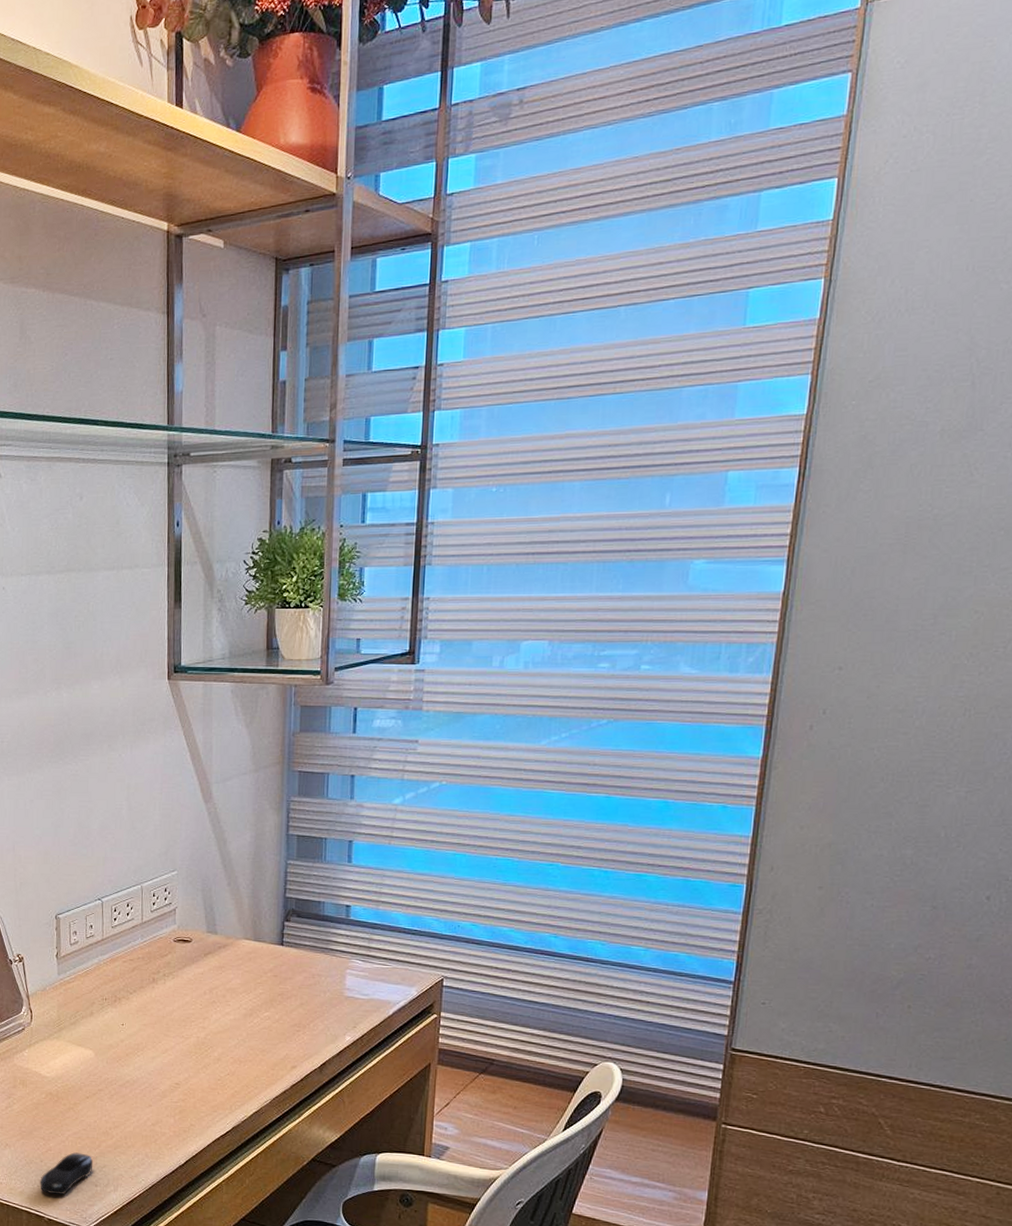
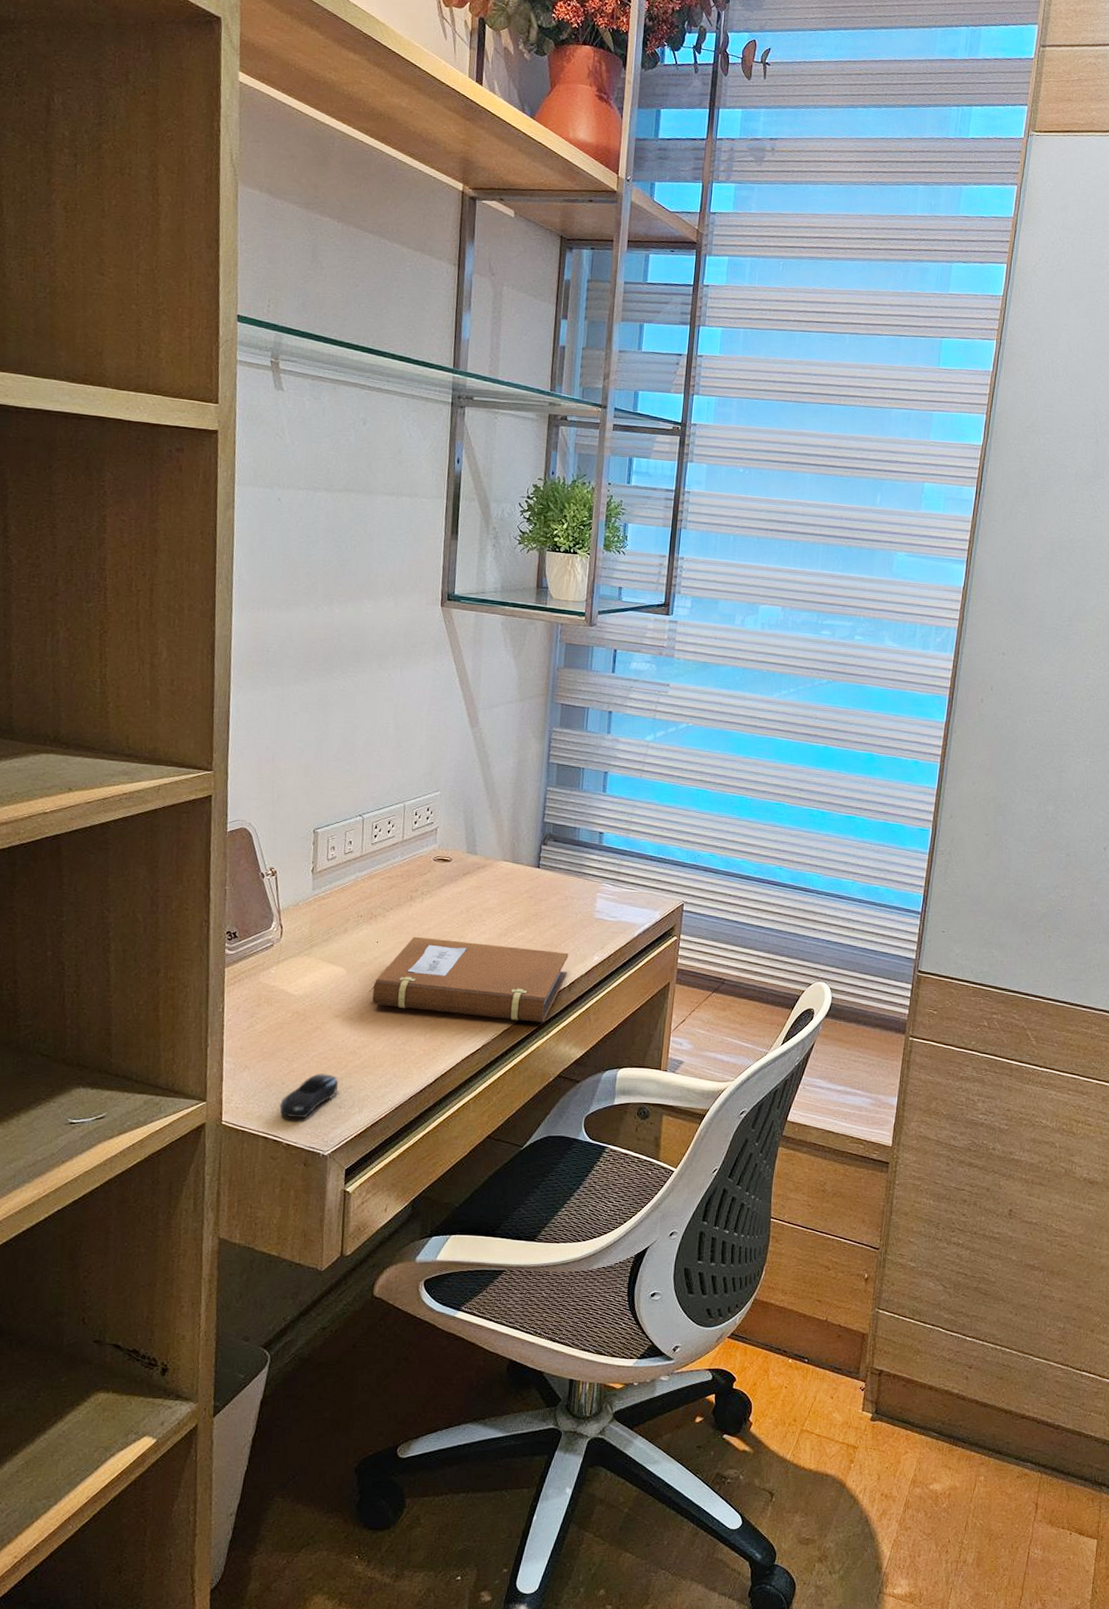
notebook: none [116,1018,318,1105] -> present [368,936,569,1023]

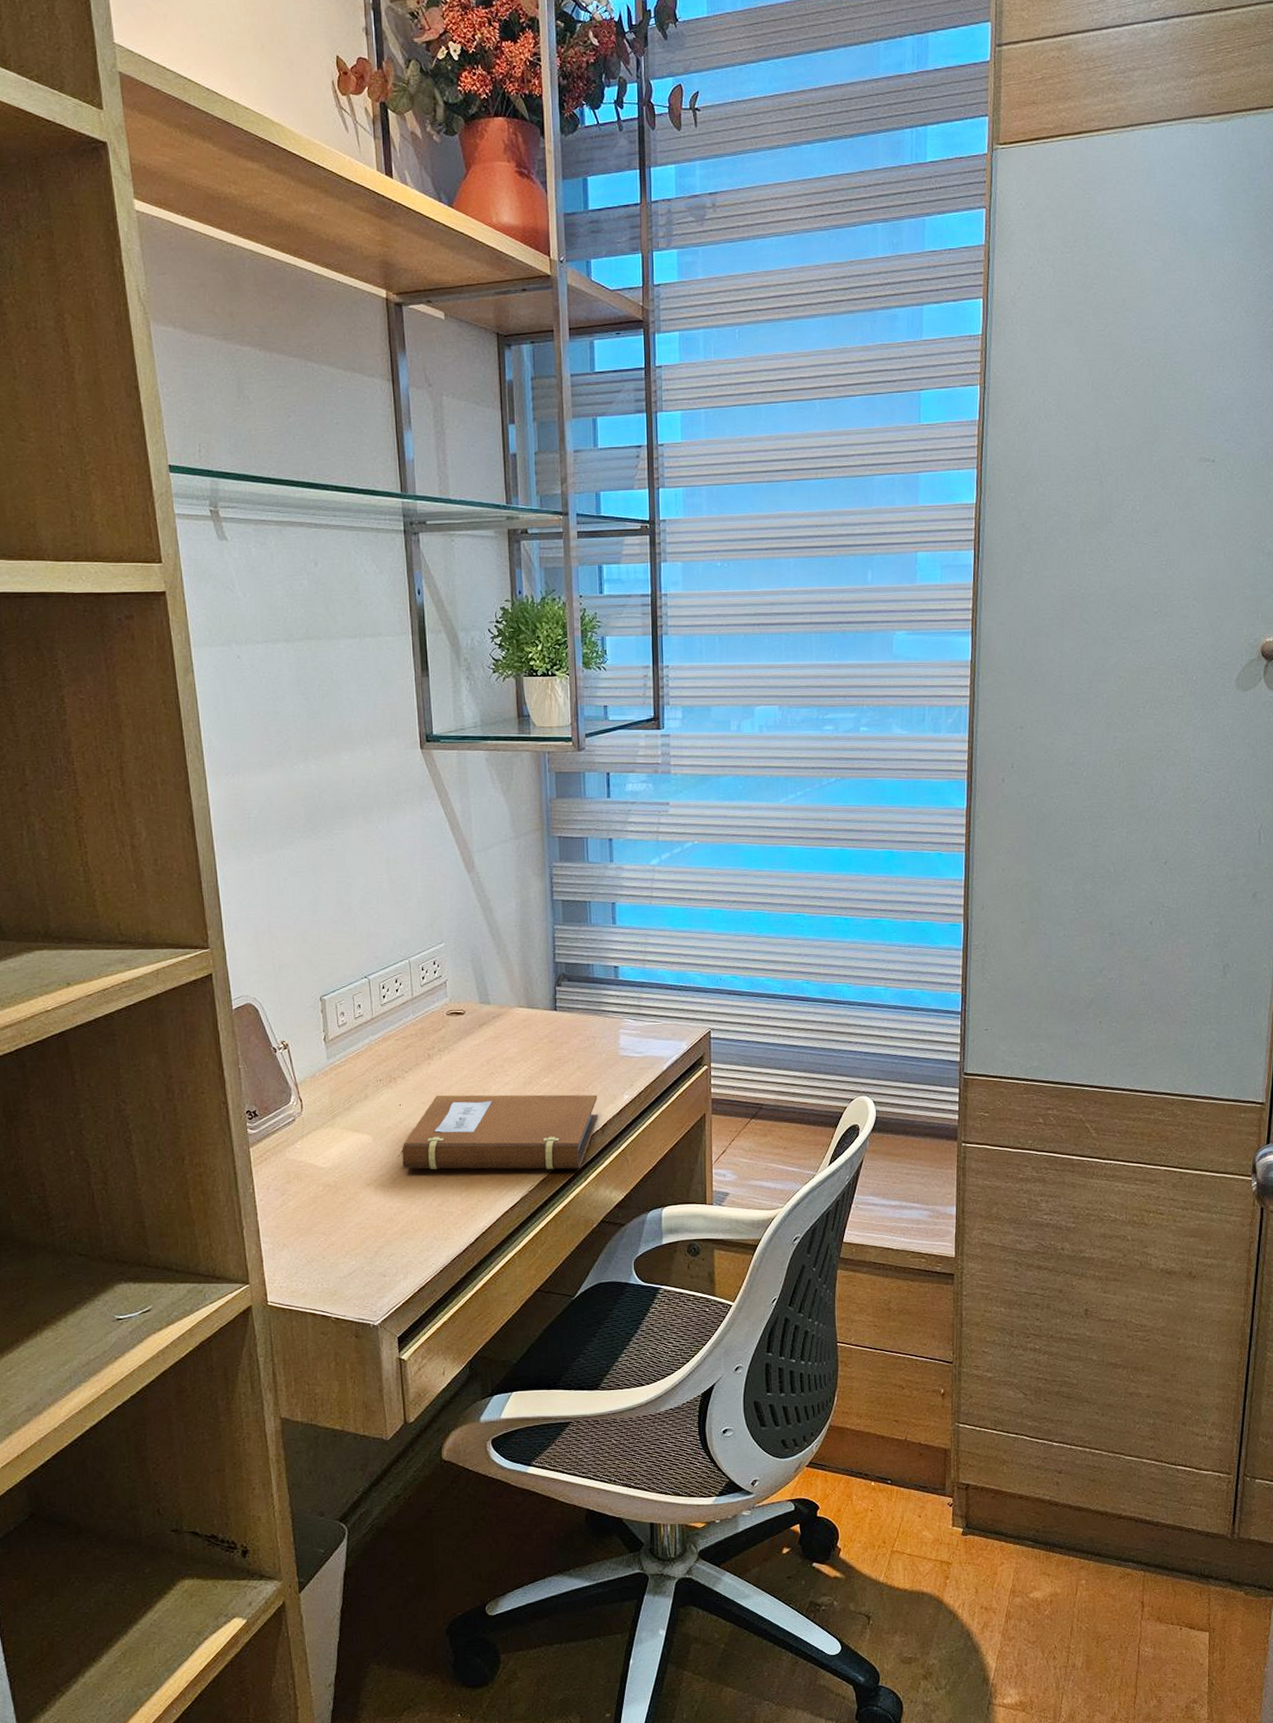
computer mouse: present [279,1073,339,1118] -> none [323,1244,380,1291]

